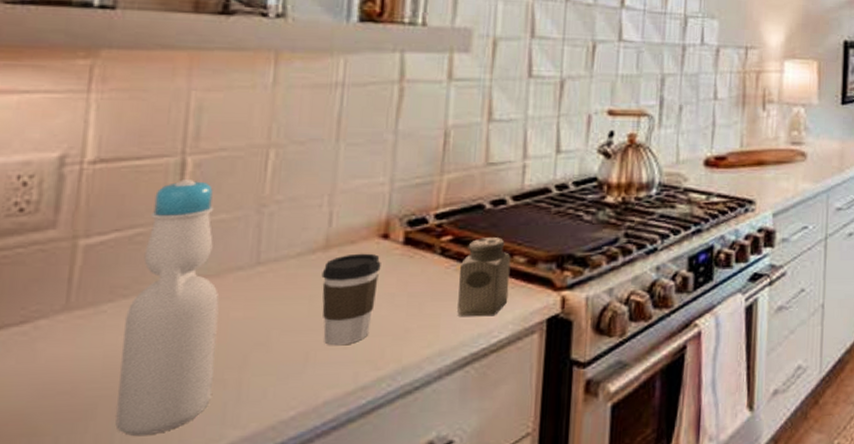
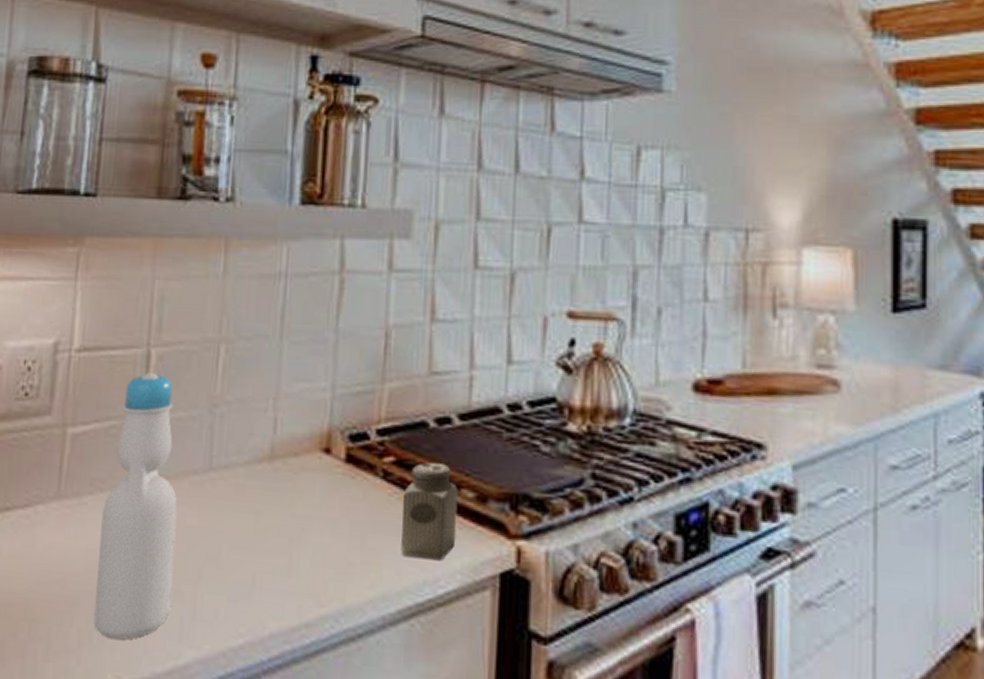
coffee cup: present [321,253,381,346] -> none [267,467,323,572]

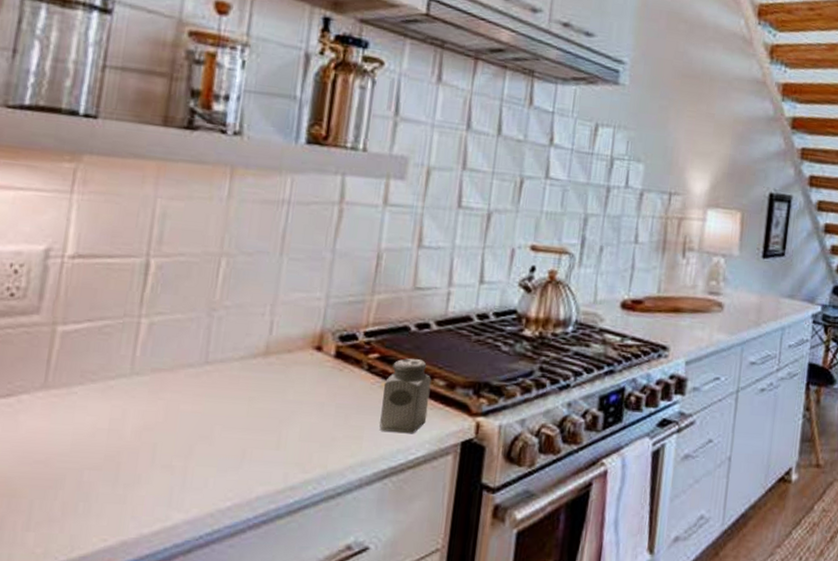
bottle: present [94,372,178,640] -> none [80,279,172,509]

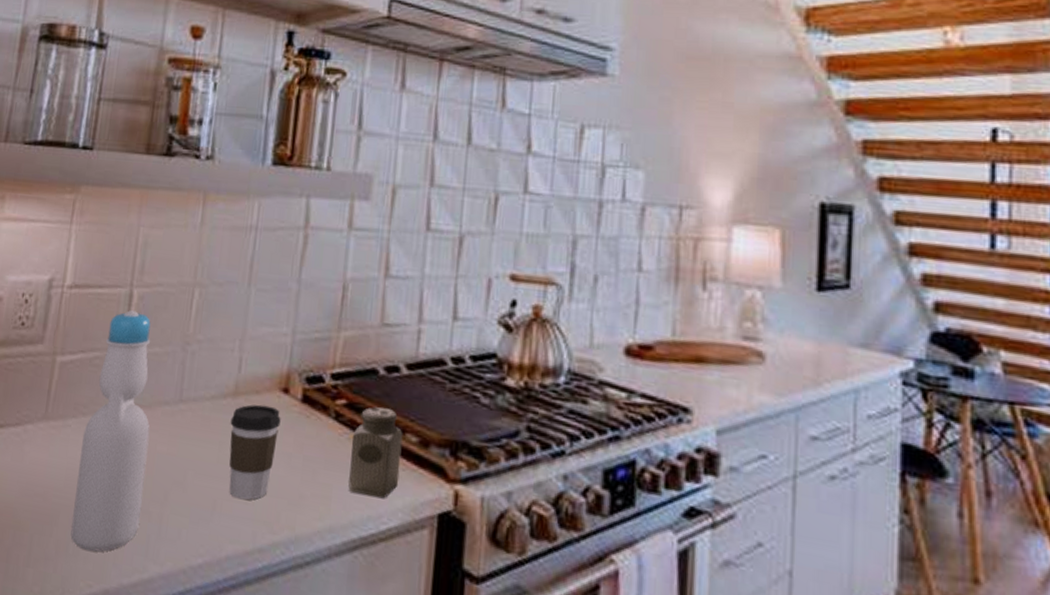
bottle: none [80,279,172,509] -> present [70,310,151,552]
coffee cup: none [259,362,314,447] -> present [229,404,281,500]

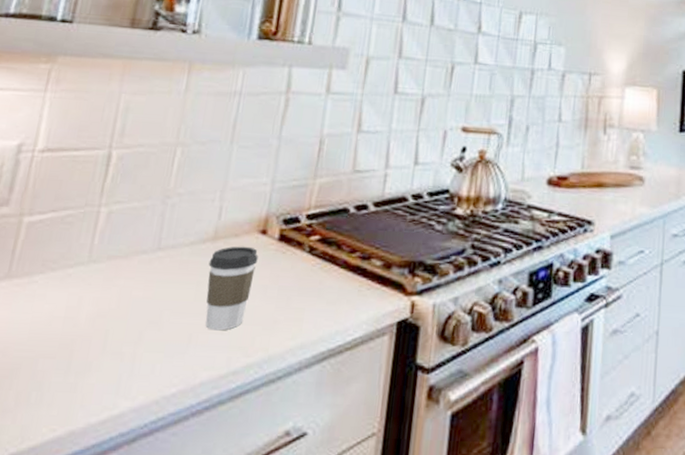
bottle: present [70,310,151,552] -> none [33,170,130,398]
salt shaker: present [348,407,403,499] -> none [319,239,369,315]

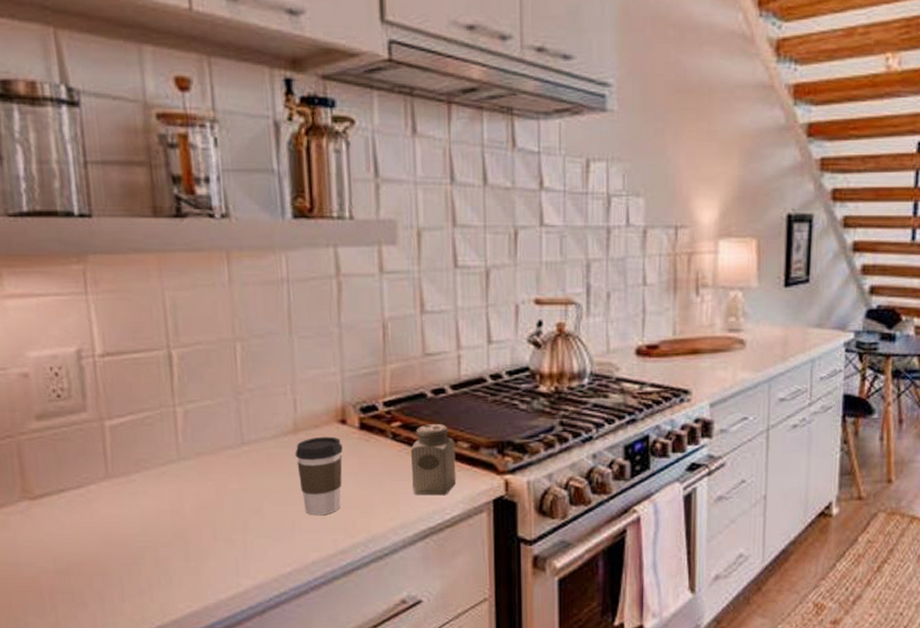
salt shaker: none [319,239,369,315] -> present [411,424,457,496]

